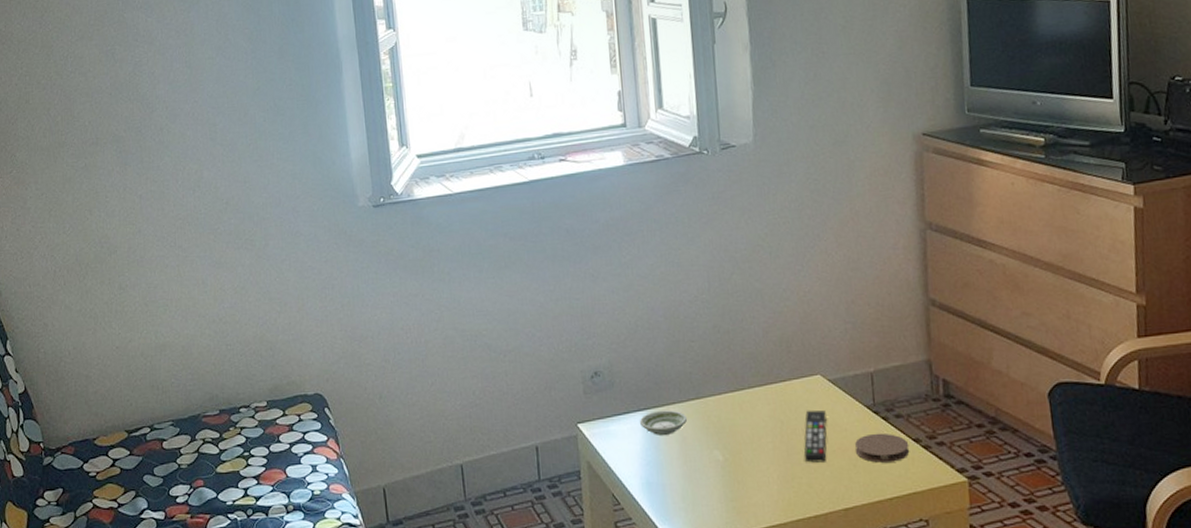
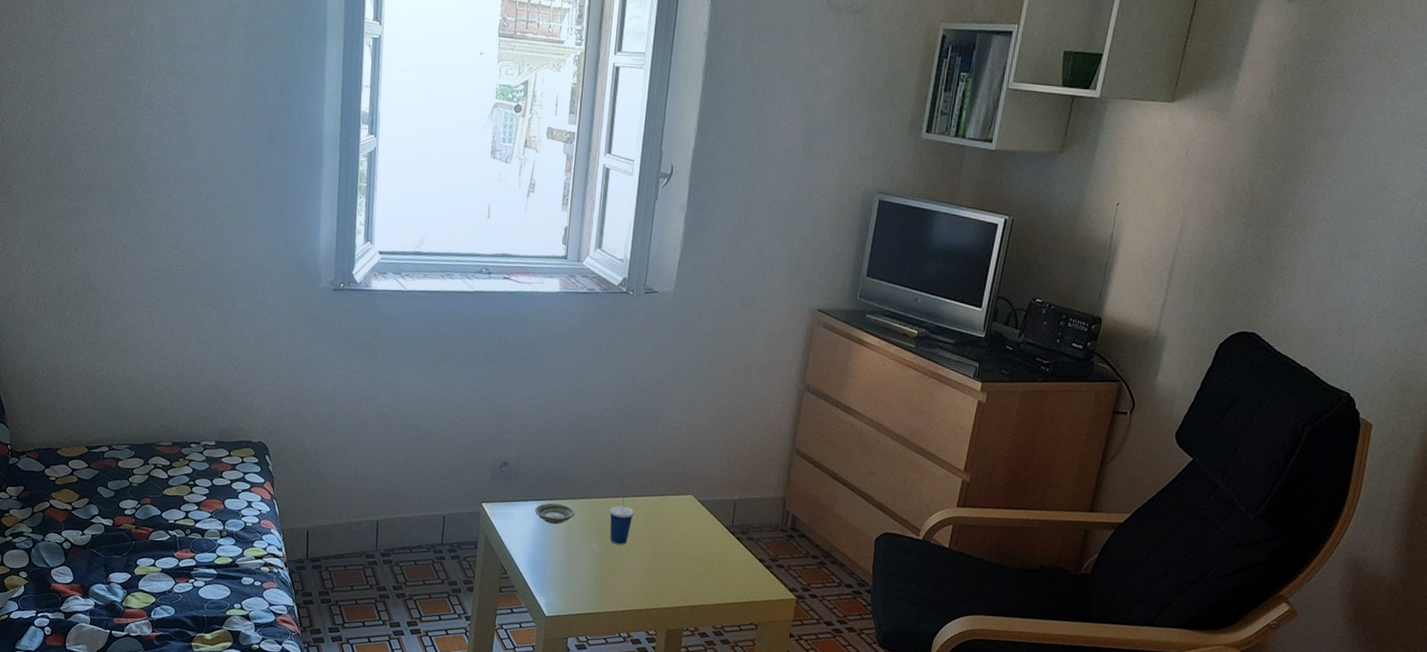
cup: none [726,389,757,449] -> present [609,496,635,545]
remote control: present [803,409,827,463] -> none [666,522,691,566]
coaster: present [855,433,910,463] -> none [709,549,755,575]

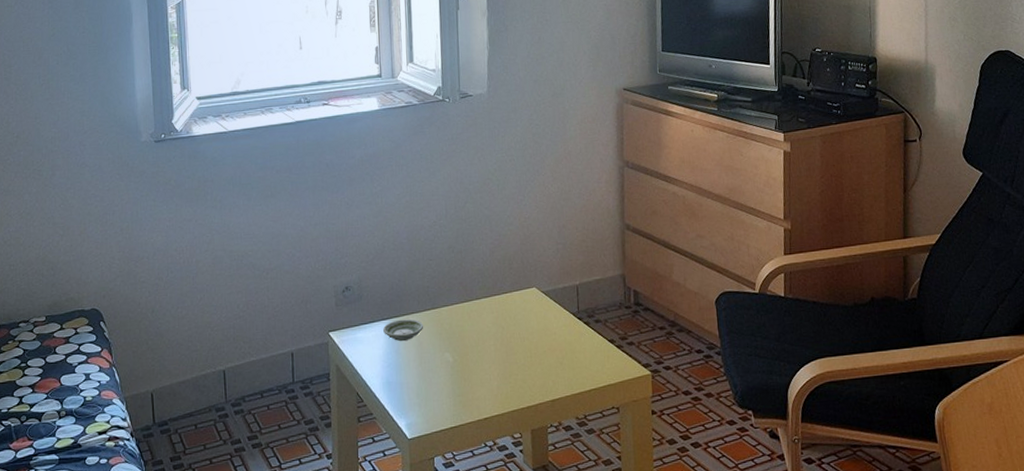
cup: present [609,496,635,545] -> none [457,300,482,351]

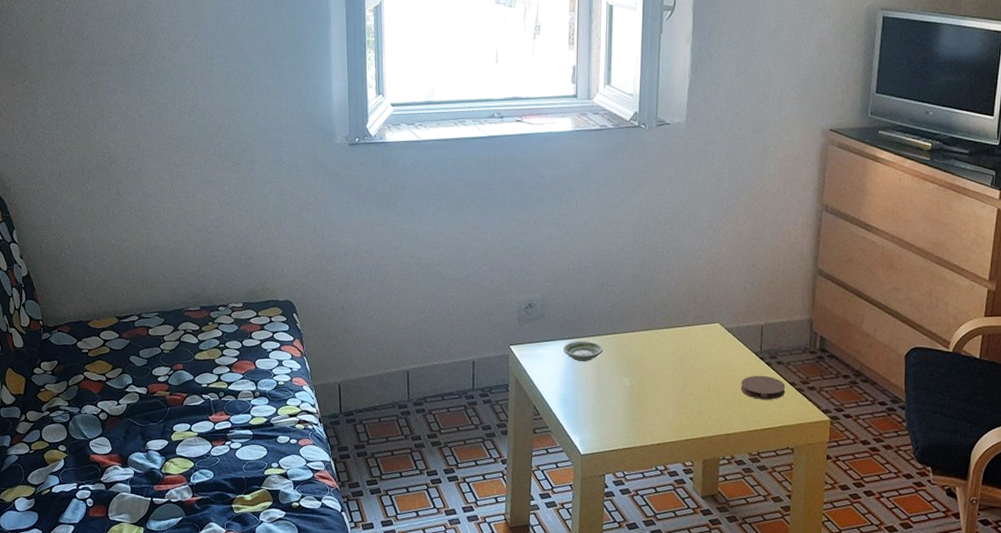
coaster: none [561,335,606,361] -> present [740,375,786,400]

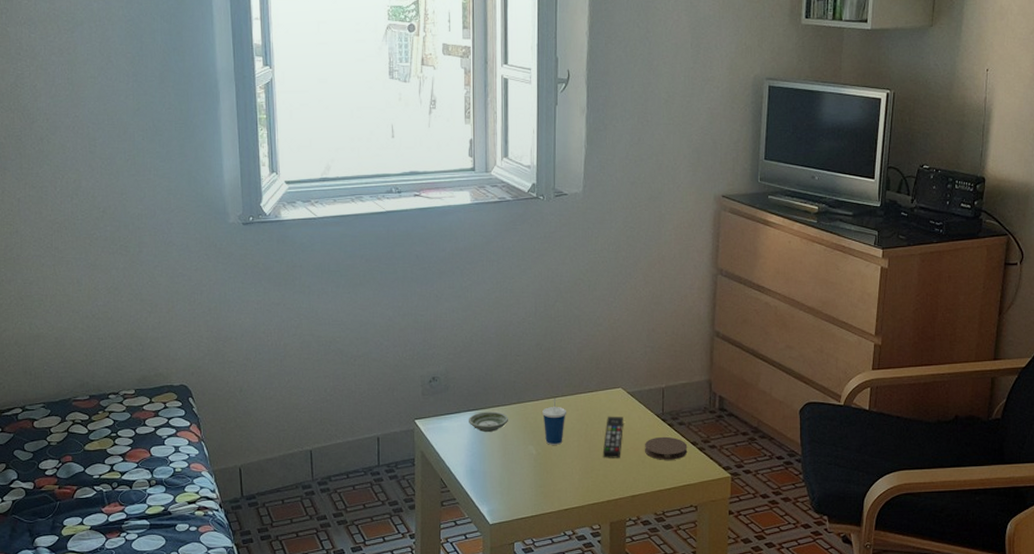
cup: none [638,329,663,378] -> present [542,396,567,445]
remote control: none [697,351,720,395] -> present [602,416,623,458]

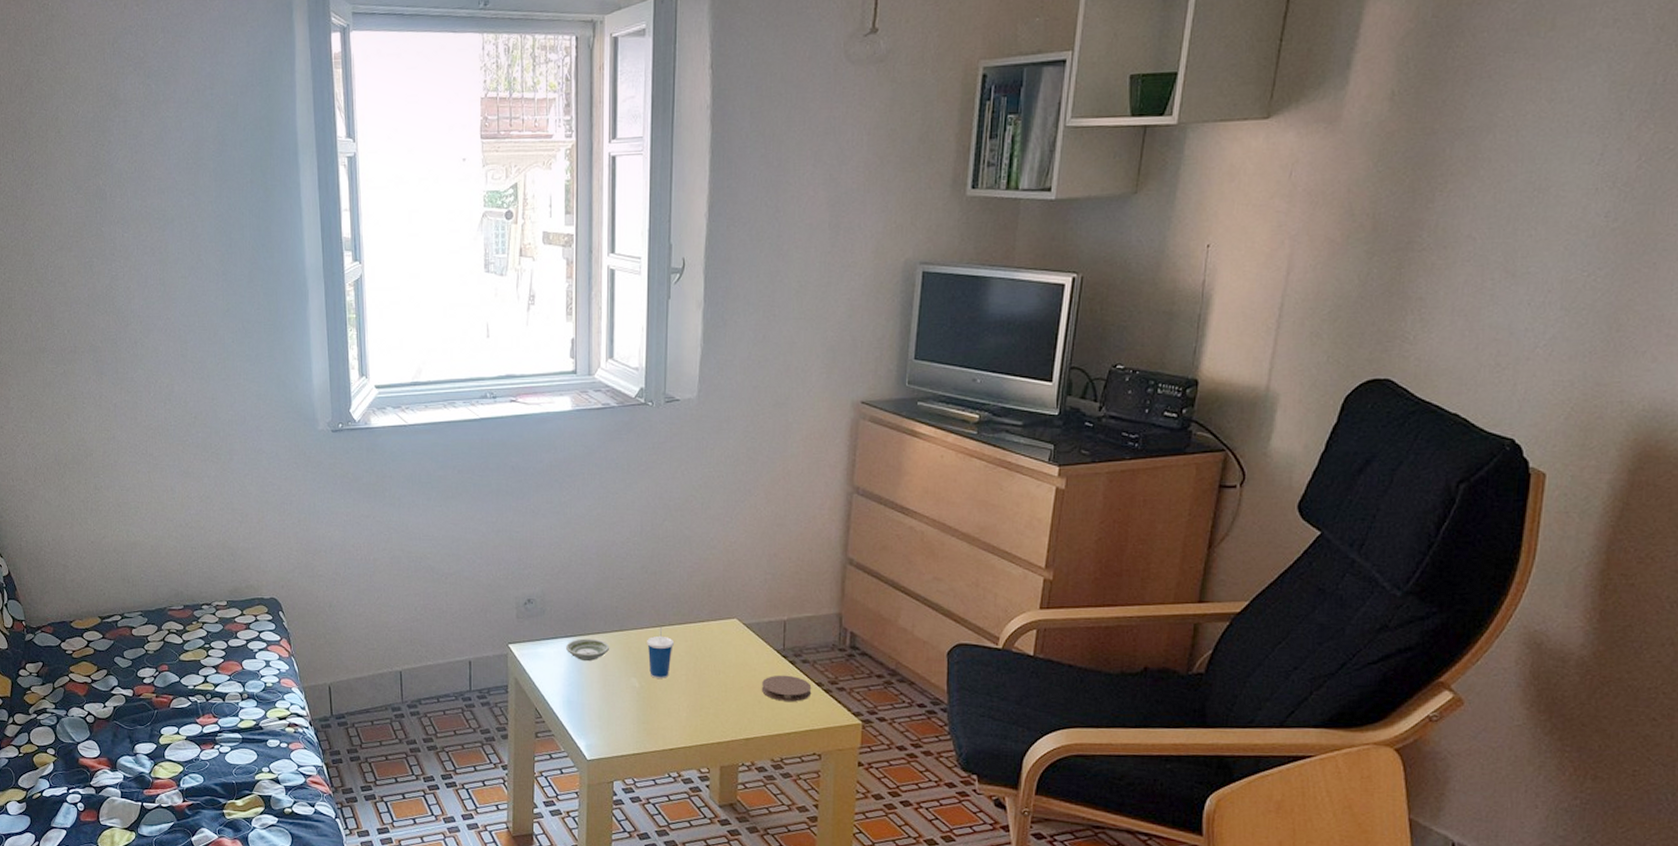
remote control: present [602,416,623,458] -> none [713,649,738,697]

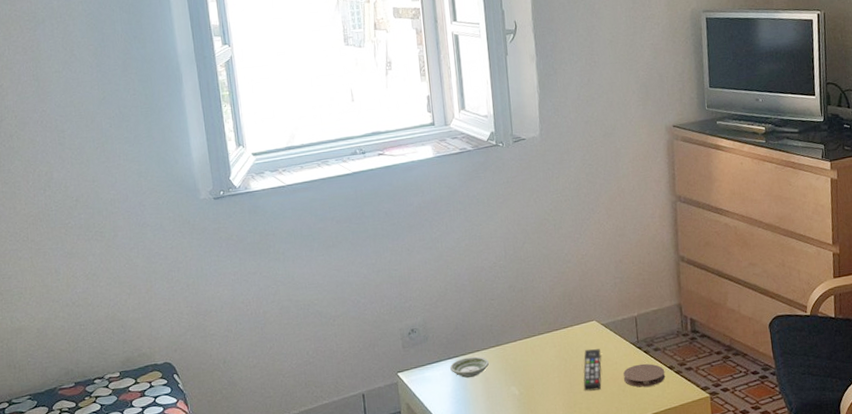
cup: present [647,625,675,678] -> none [521,336,546,384]
remote control: none [713,649,738,697] -> present [583,349,602,392]

